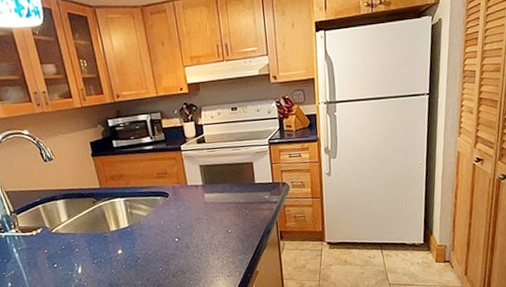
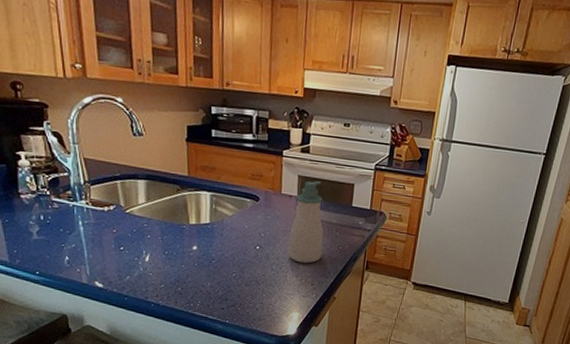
soap bottle: none [201,167,237,246] -> present [288,181,324,264]

